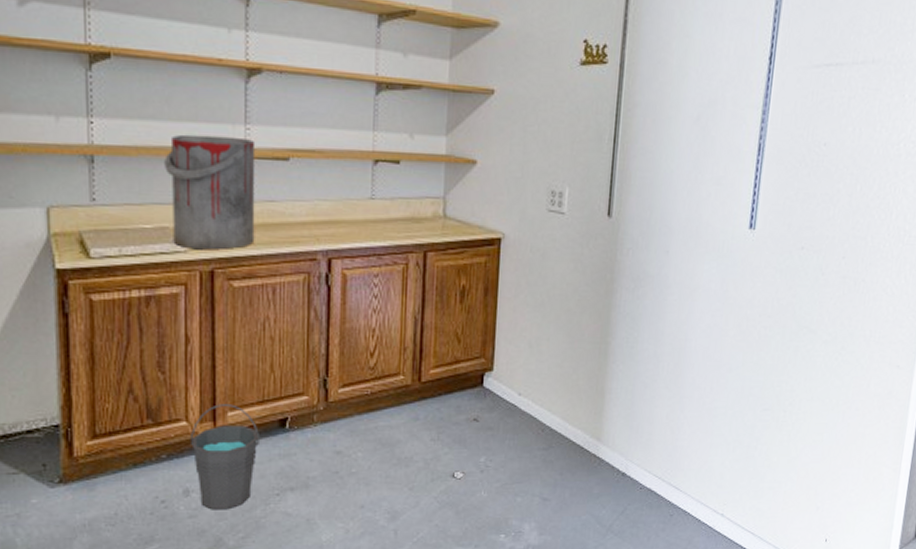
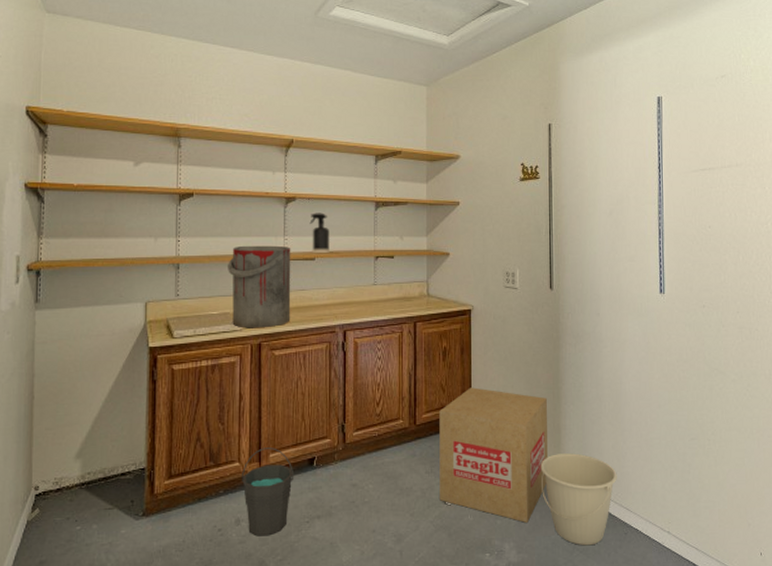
spray bottle: none [282,93,311,153] -> present [309,213,330,254]
cardboard box: none [447,338,591,502] -> present [439,387,547,524]
bucket: none [574,422,669,528] -> present [540,453,617,546]

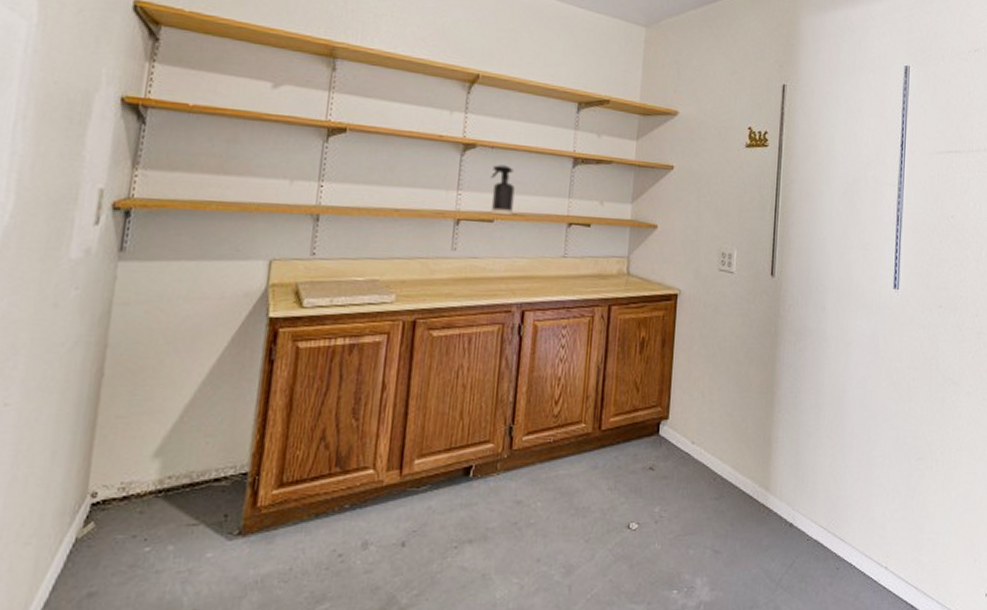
paint can: present [228,245,291,329] -> none [381,198,465,302]
bucket: present [241,447,295,537] -> none [374,452,445,565]
cardboard box: present [439,387,547,524] -> none [622,387,758,555]
bucket: present [540,453,617,546] -> none [744,471,833,583]

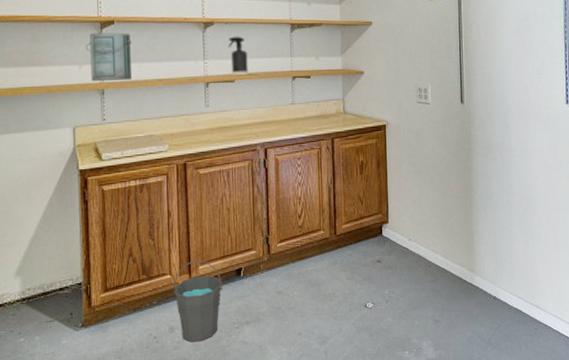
paint can: none [303,140,366,206] -> present [86,32,132,82]
bucket: none [374,452,445,565] -> present [173,260,223,342]

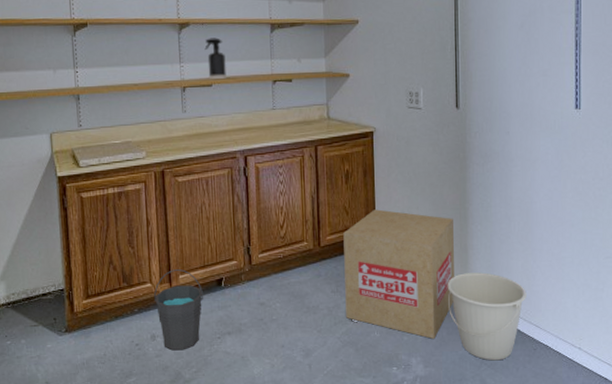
paint can: present [86,32,132,82] -> none [60,35,107,87]
cardboard box: none [358,198,461,323] -> present [343,209,454,340]
bucket: none [455,257,527,342] -> present [447,272,527,361]

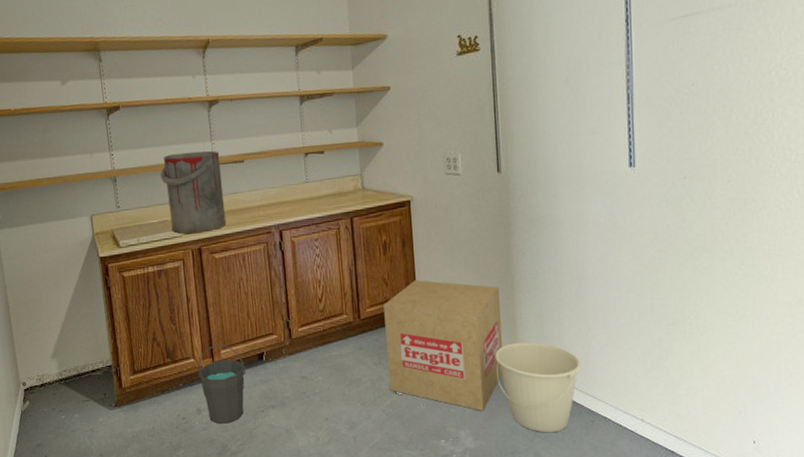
paint can: none [126,73,192,156] -> present [160,150,227,234]
spray bottle: present [204,37,226,80] -> none [234,113,258,156]

